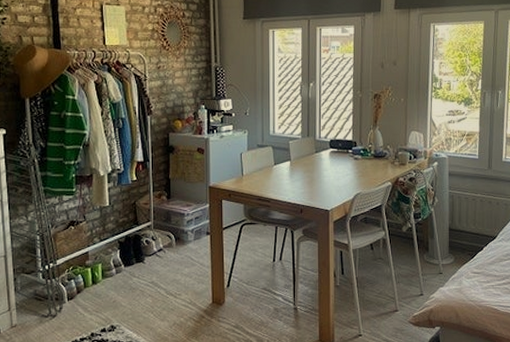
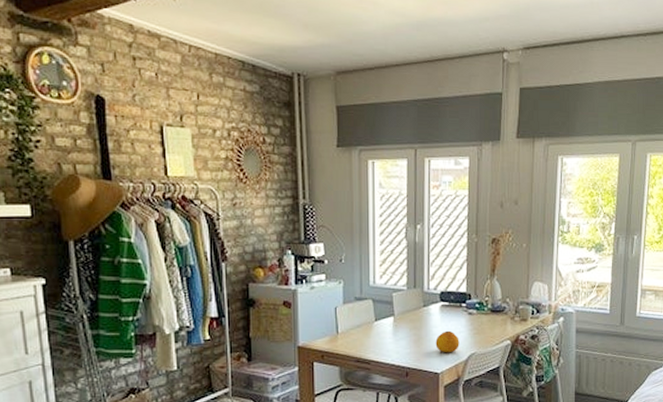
fruit: none [326,173,347,193] -> present [435,330,459,353]

